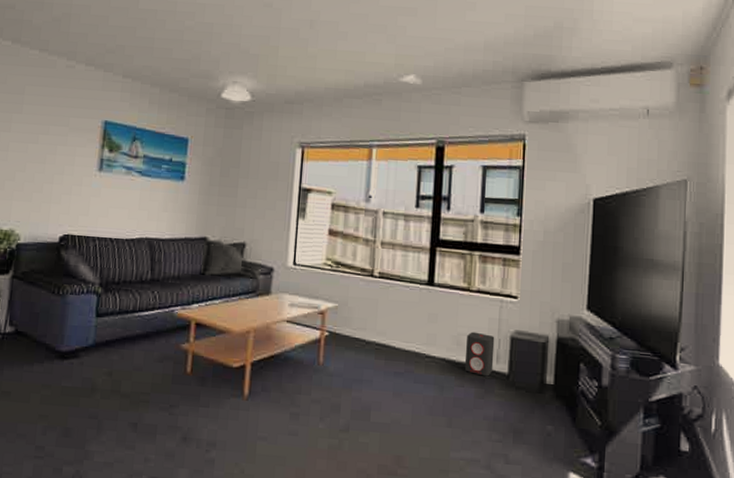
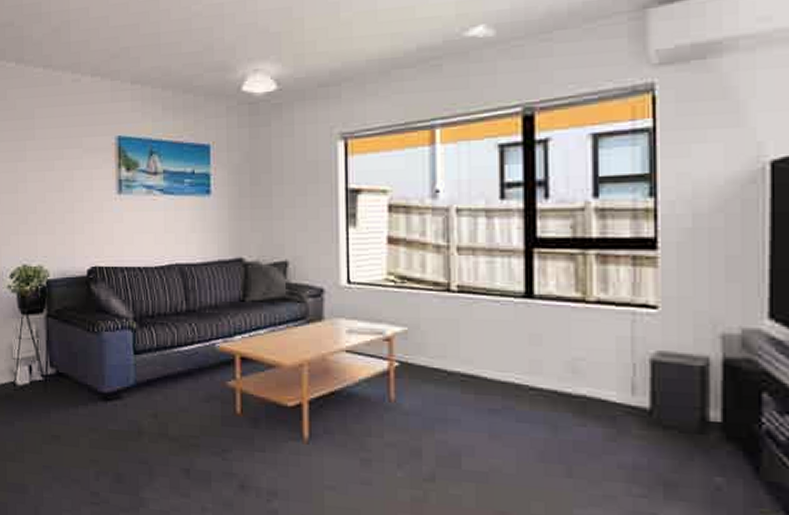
speaker: present [464,331,495,377] -> none [585,355,628,413]

